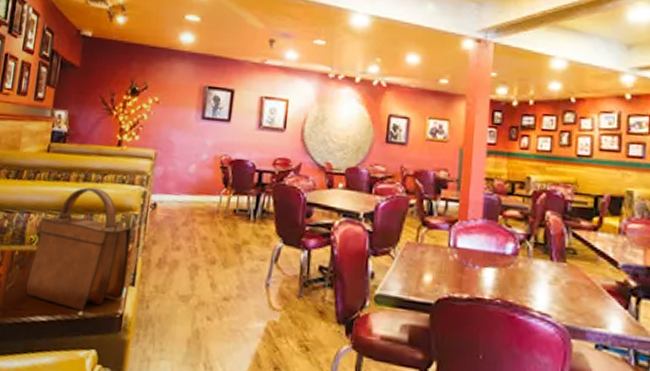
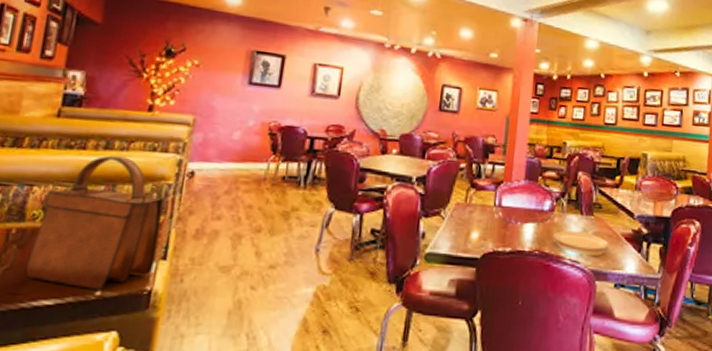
plate: none [517,278,587,310] -> present [552,230,609,257]

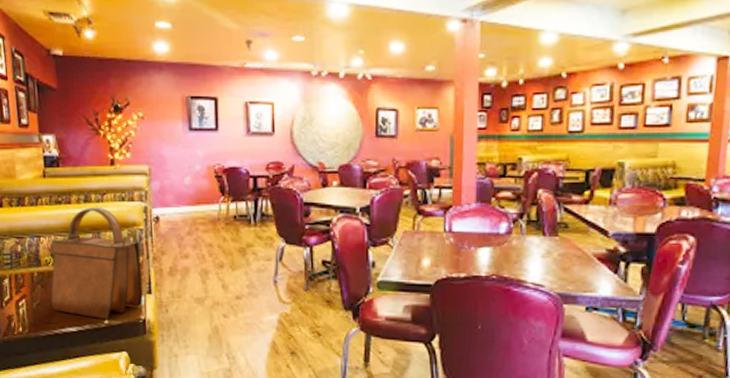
plate: present [552,230,609,257] -> none [511,253,578,279]

